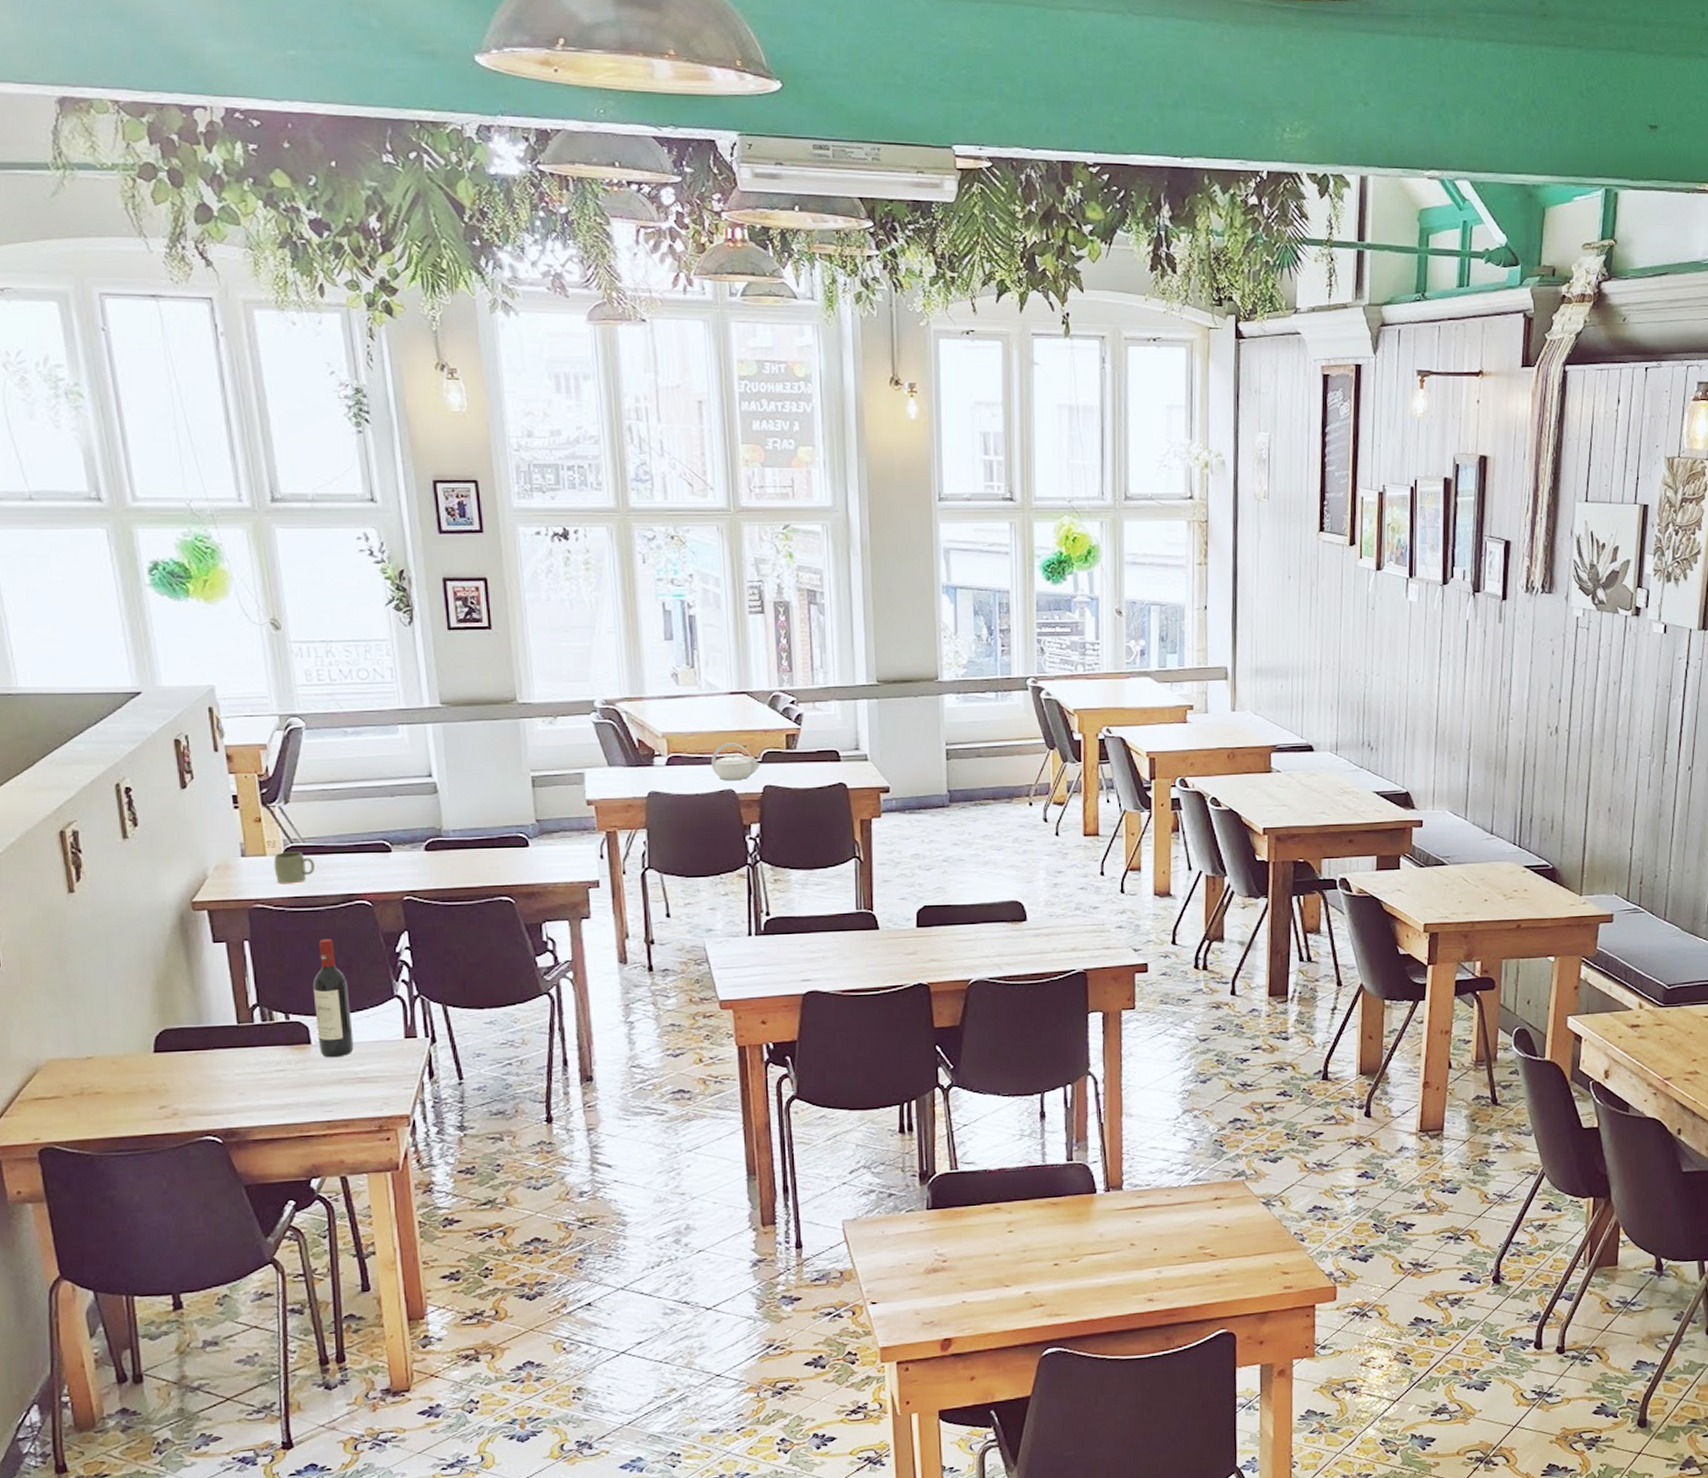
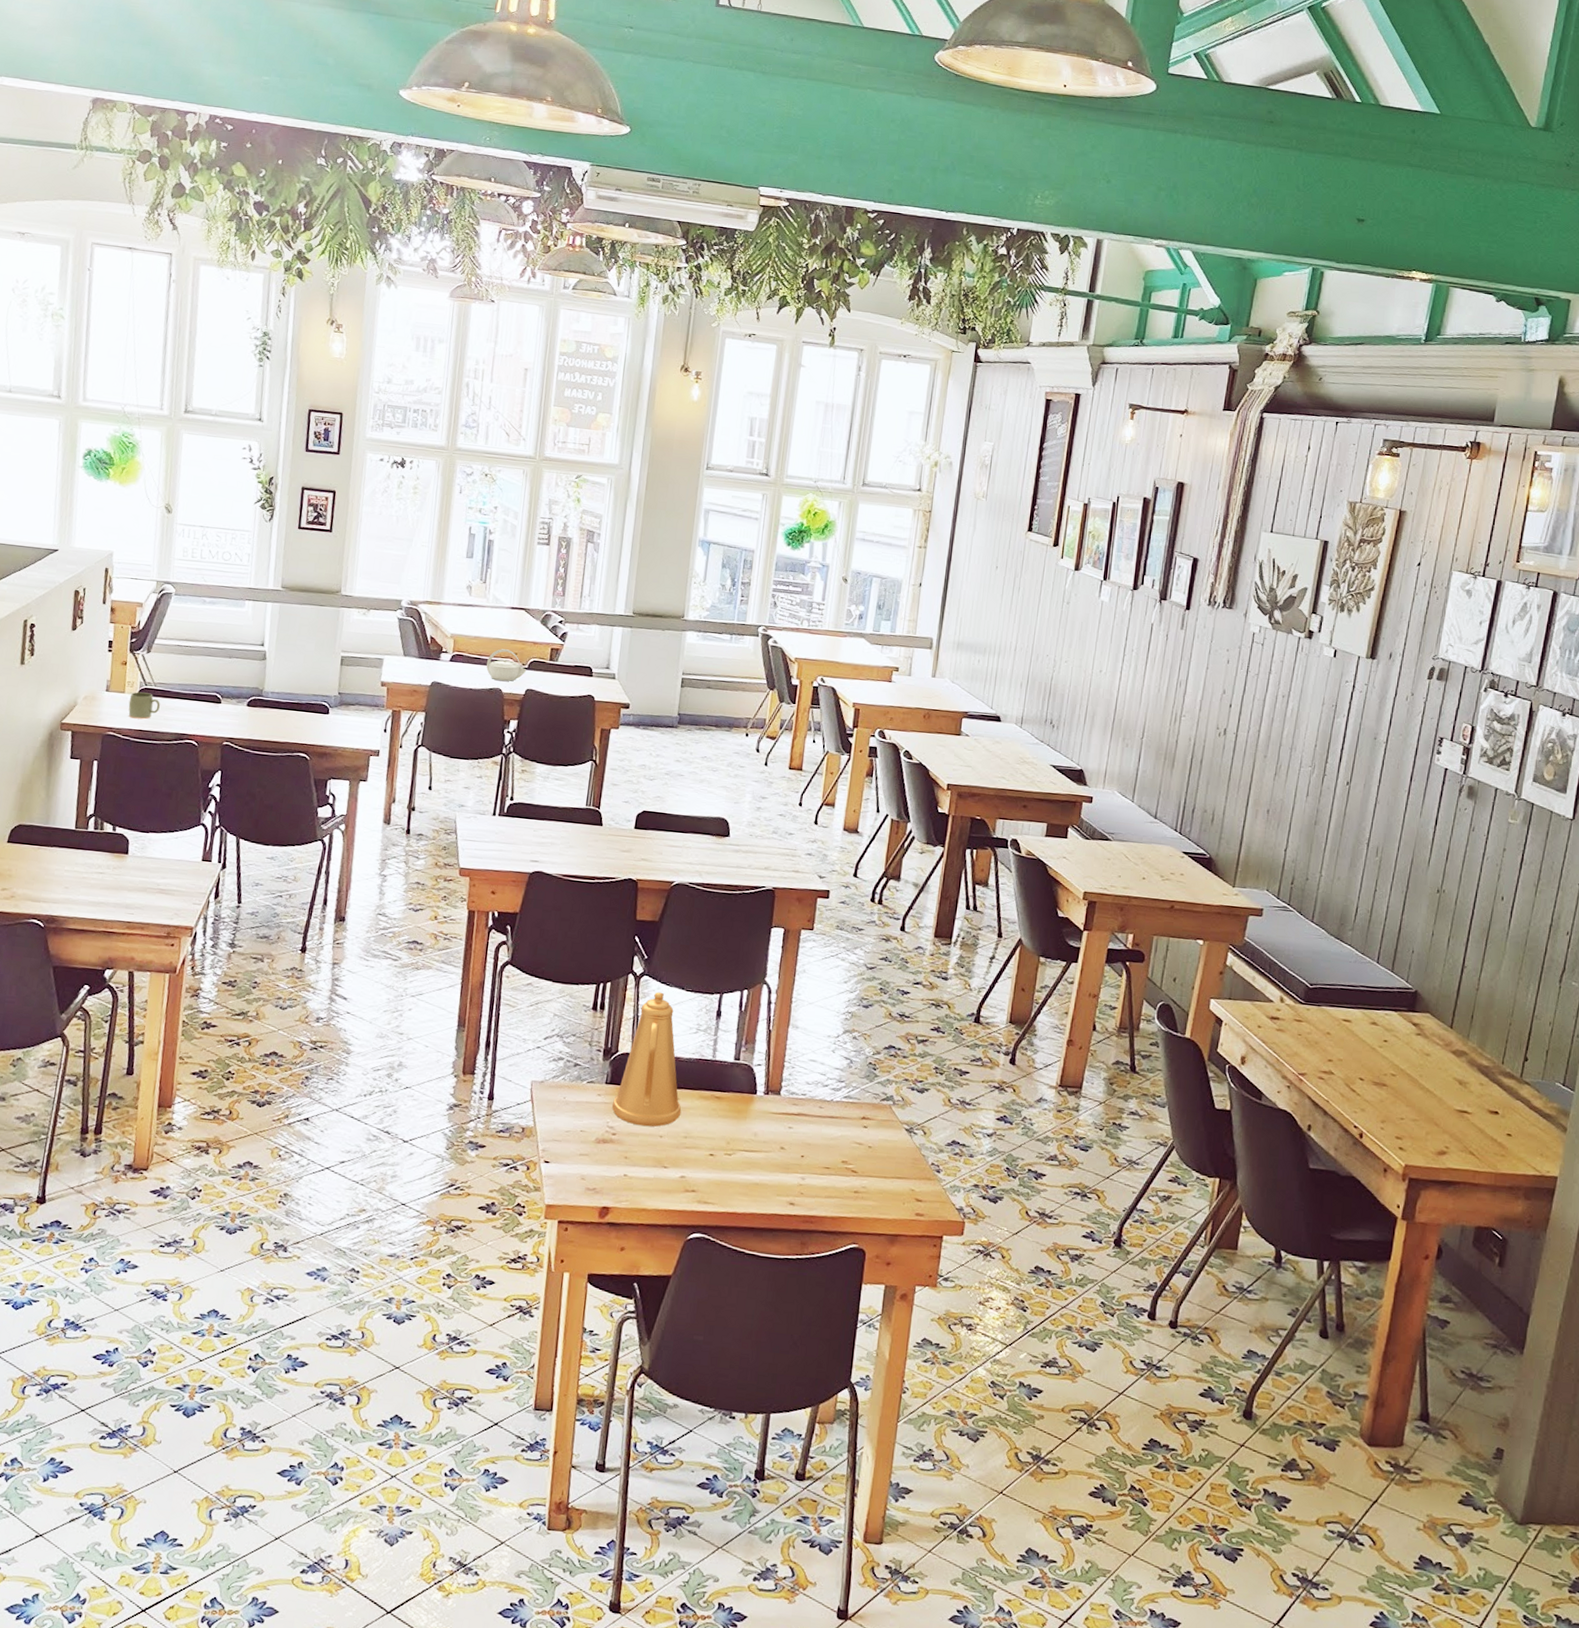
wine bottle: present [312,938,354,1058] -> none [133,767,167,869]
coffee pot: none [938,1102,1016,1248] -> present [612,991,682,1127]

